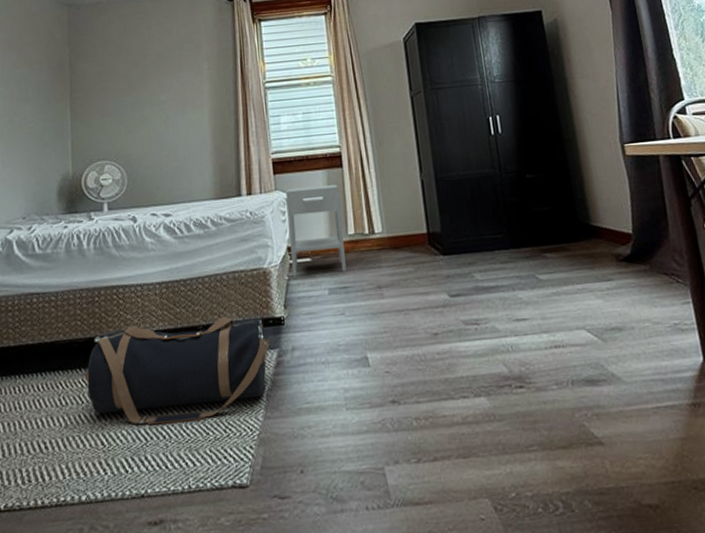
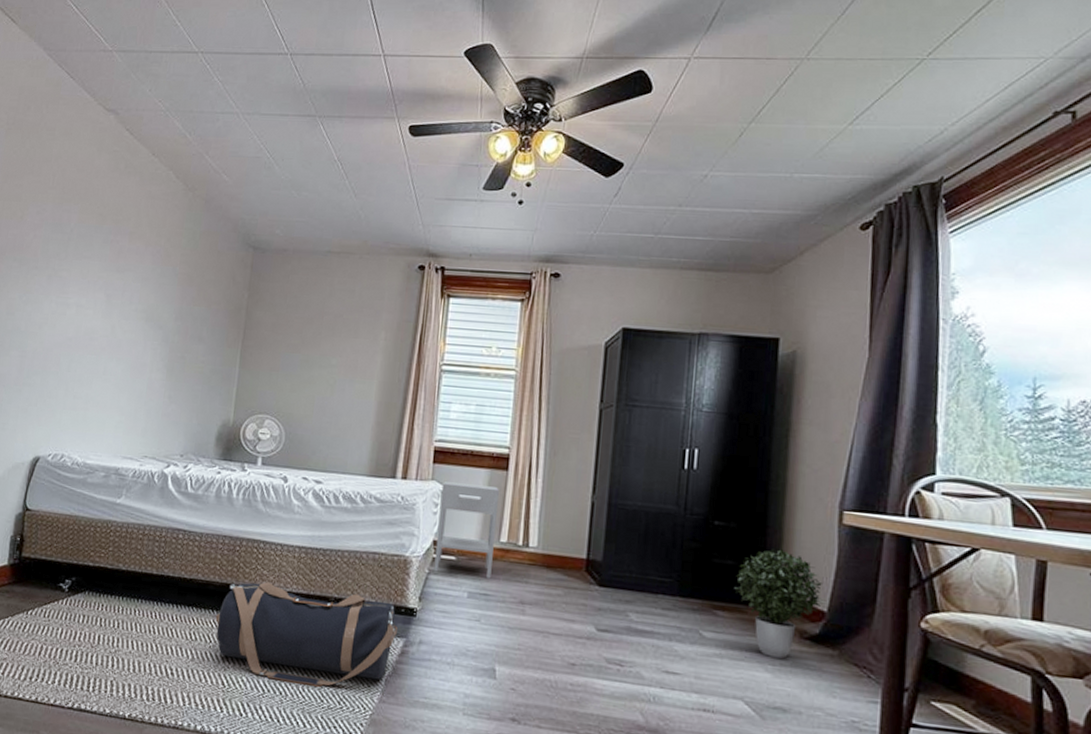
potted plant: none [553,186,626,284] -> present [734,548,822,659]

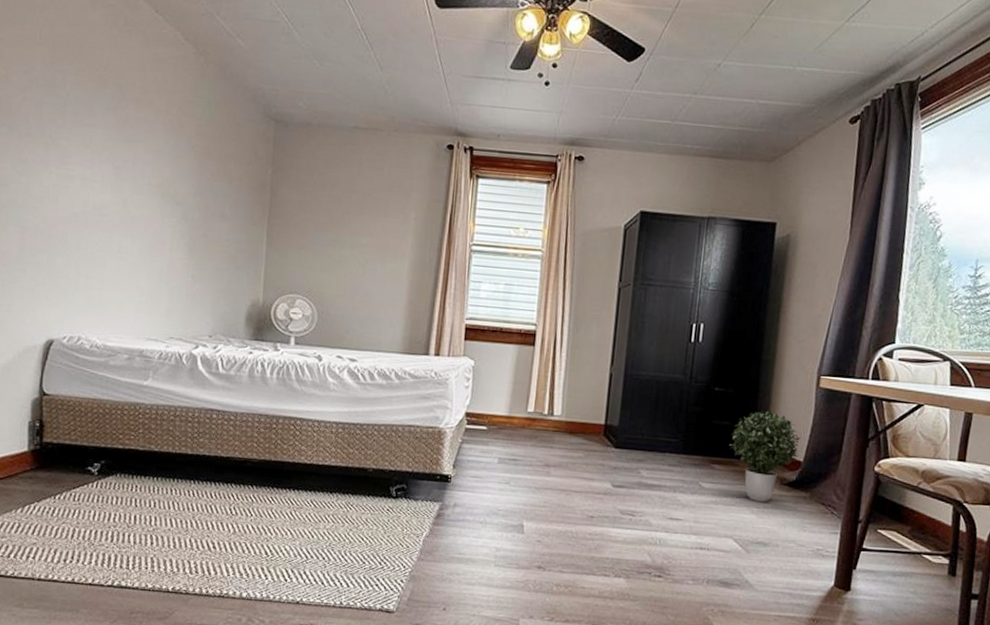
duffel bag: present [215,582,397,687] -> none [255,457,433,550]
nightstand: present [433,480,499,579] -> none [466,356,526,445]

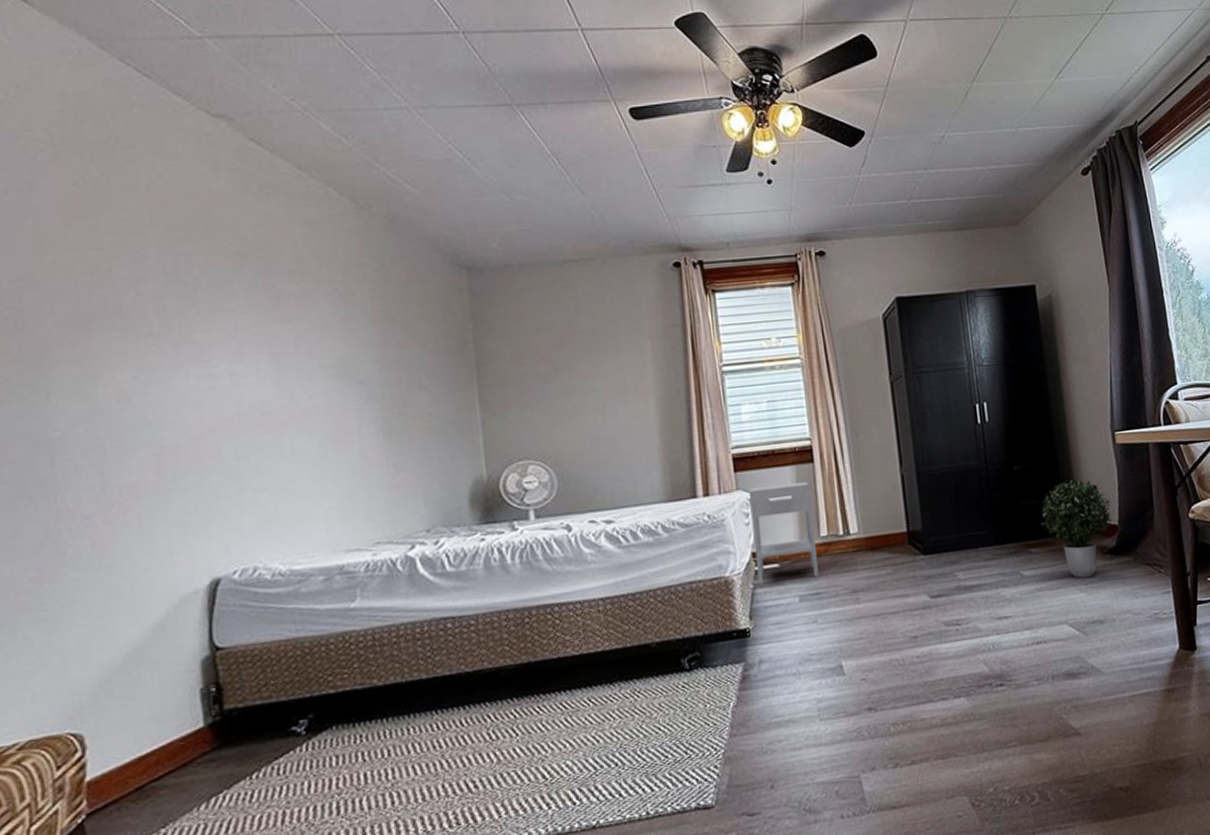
nightstand: none [466,356,526,445] -> present [748,482,819,585]

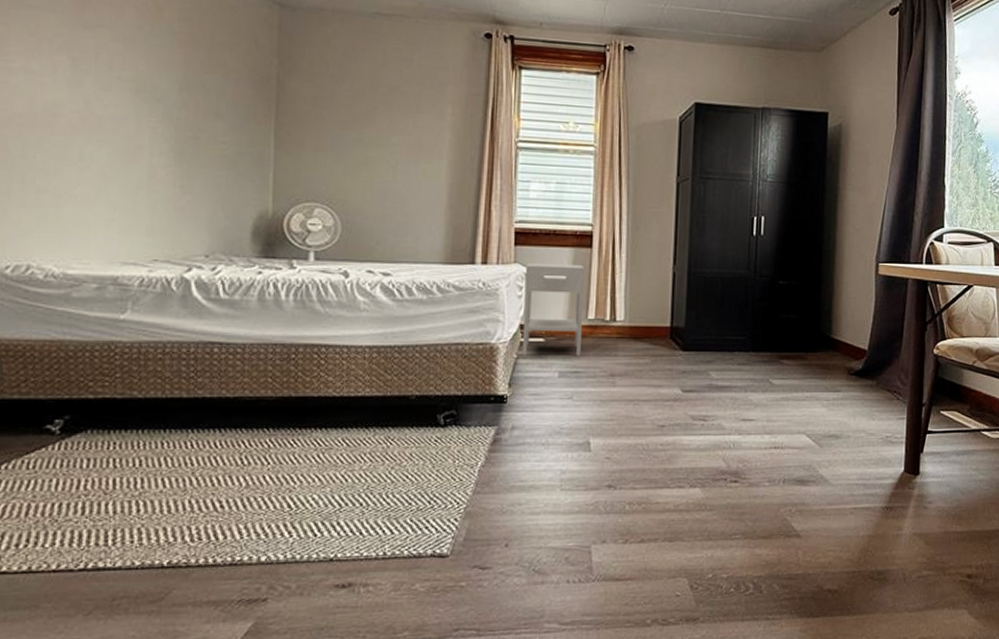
potted plant: present [1040,477,1113,578] -> none [796,299,864,394]

